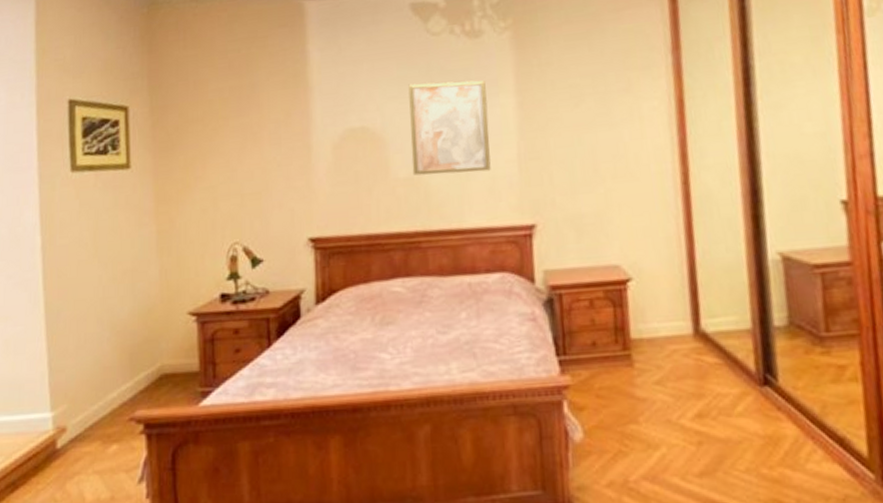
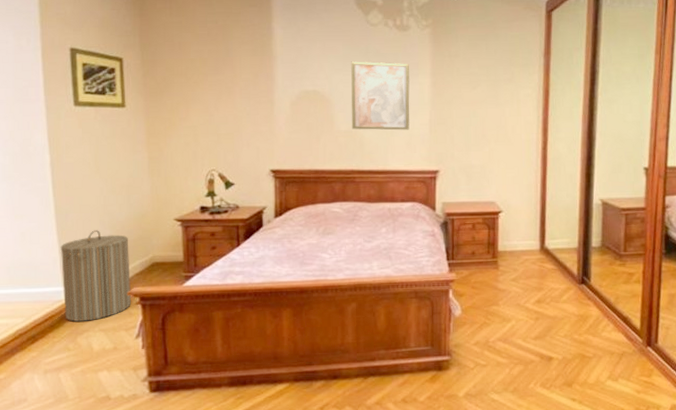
laundry hamper: none [49,332,134,461] -> present [60,230,132,322]

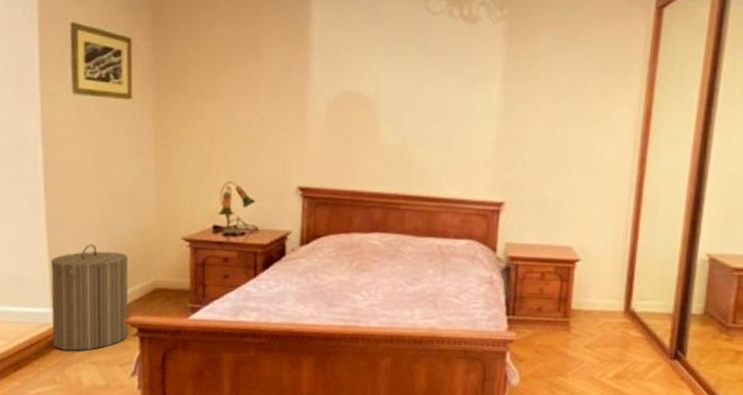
wall art: present [351,61,410,130] -> none [399,58,476,149]

